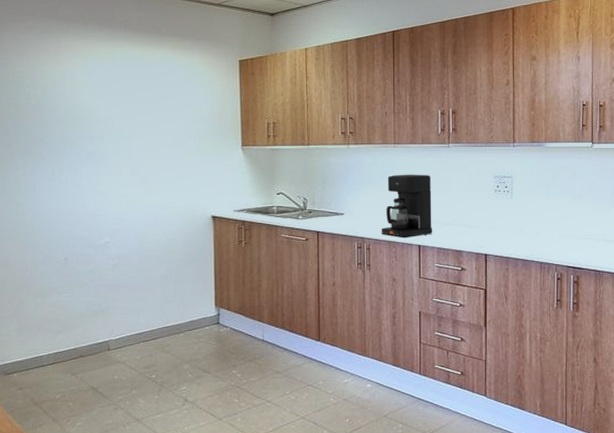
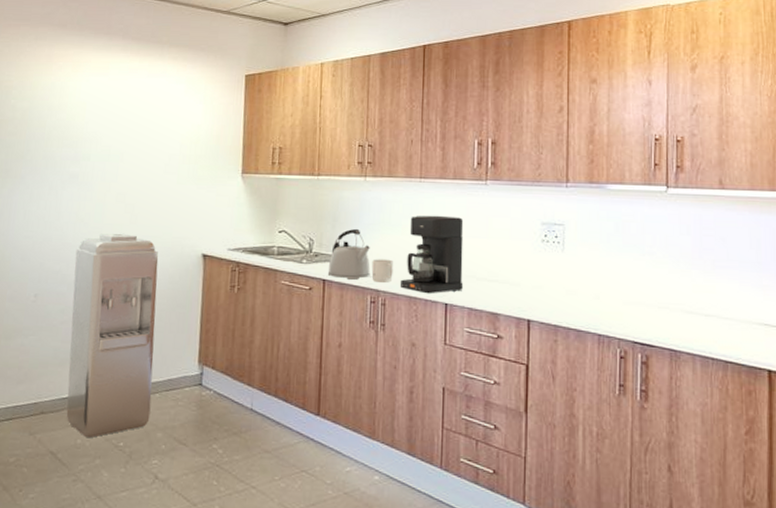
water dispenser: none [98,202,177,374] -> present [66,233,159,439]
kettle: none [320,188,356,231] -> present [327,228,370,281]
mug: none [357,212,375,231] -> present [371,259,394,283]

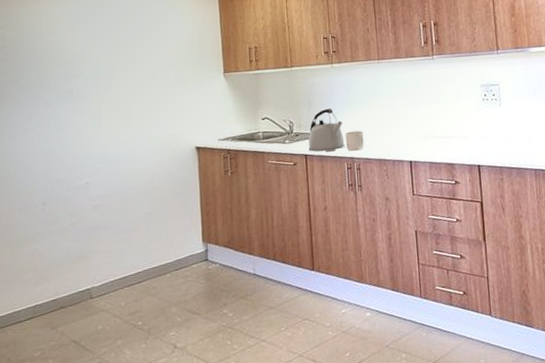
water dispenser: present [66,233,159,439] -> none [78,137,164,324]
coffee maker: present [401,215,464,294] -> none [371,88,424,156]

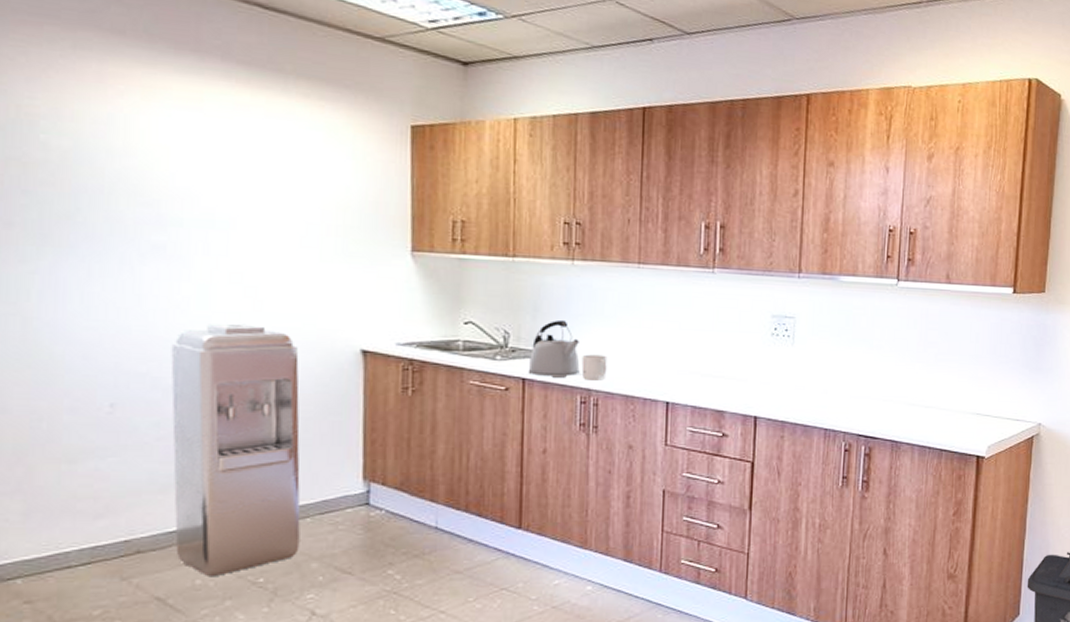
water dispenser: none [78,137,164,324] -> present [170,323,301,578]

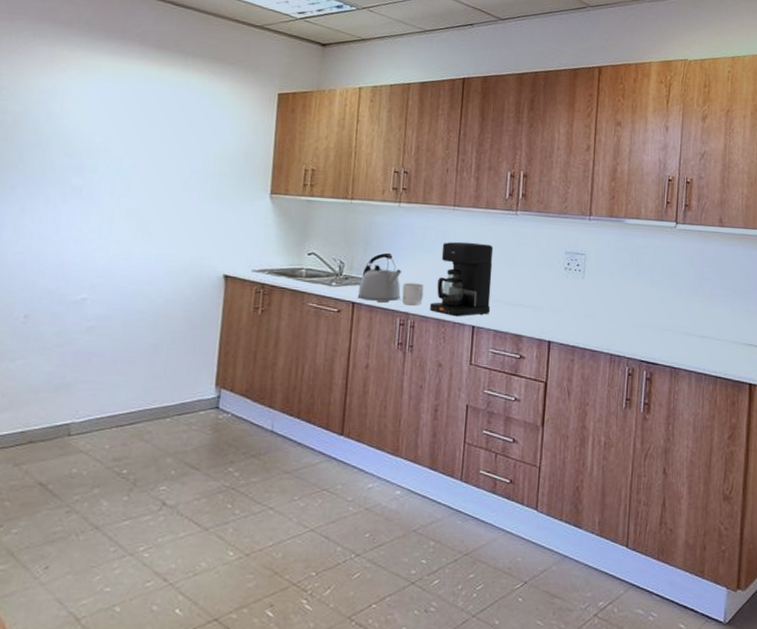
water dispenser: present [170,323,301,578] -> none [60,251,174,467]
coffee maker: none [616,305,688,393] -> present [430,241,494,317]

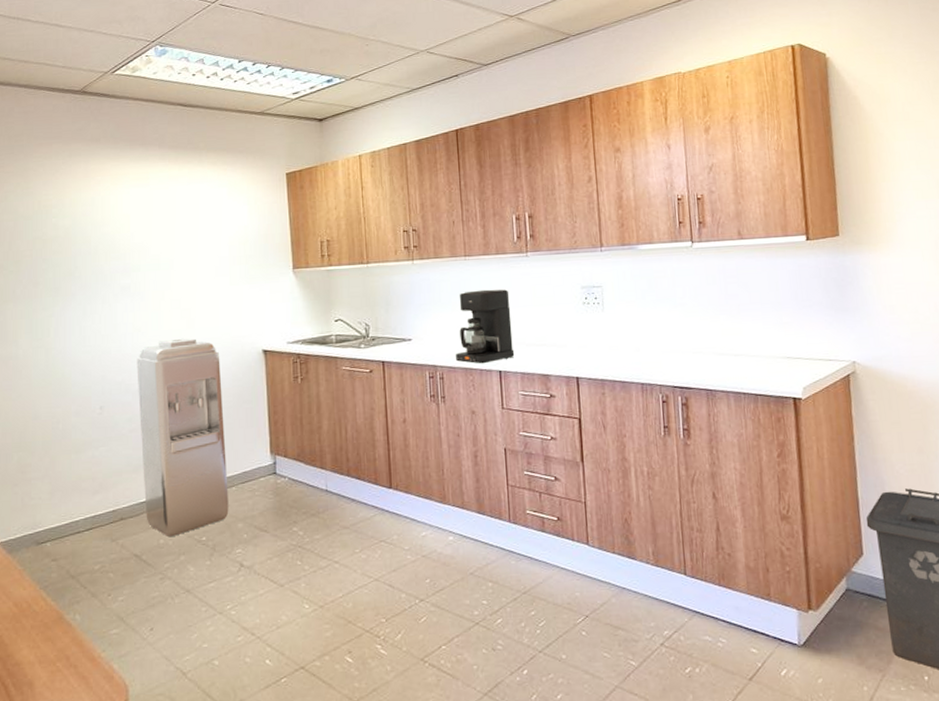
water dispenser: none [60,251,174,467] -> present [136,338,229,538]
kettle: present [357,252,401,304] -> none [386,310,426,360]
mug: present [402,282,424,306] -> none [427,335,448,358]

